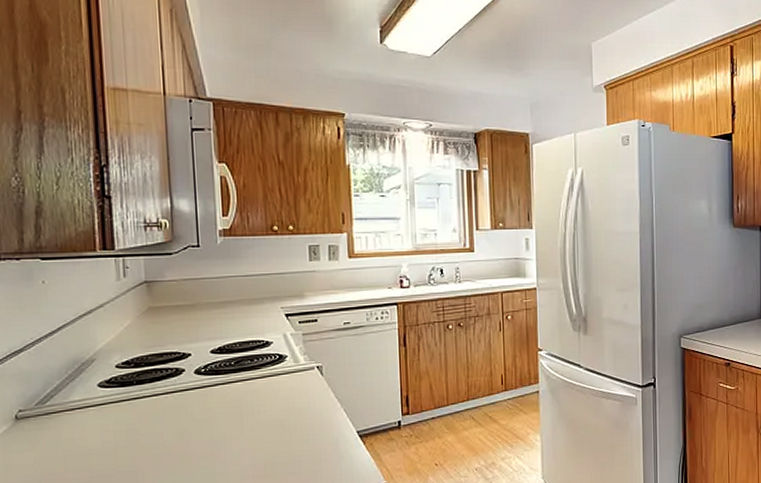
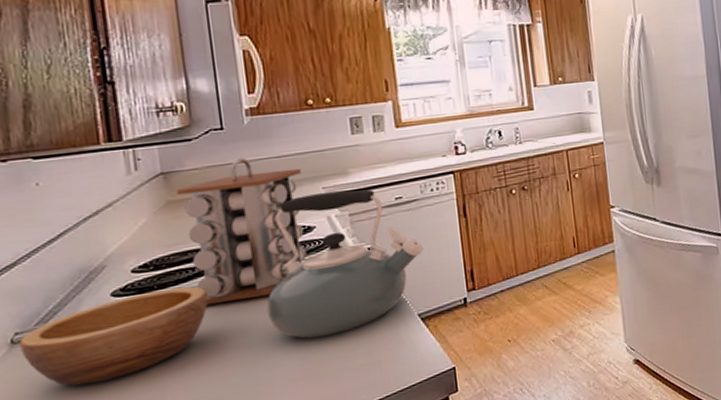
bowl: none [22,384,178,462] -> present [19,286,208,387]
spice rack: none [157,273,264,403] -> present [176,157,307,304]
kettle: none [226,311,366,443] -> present [266,189,424,339]

